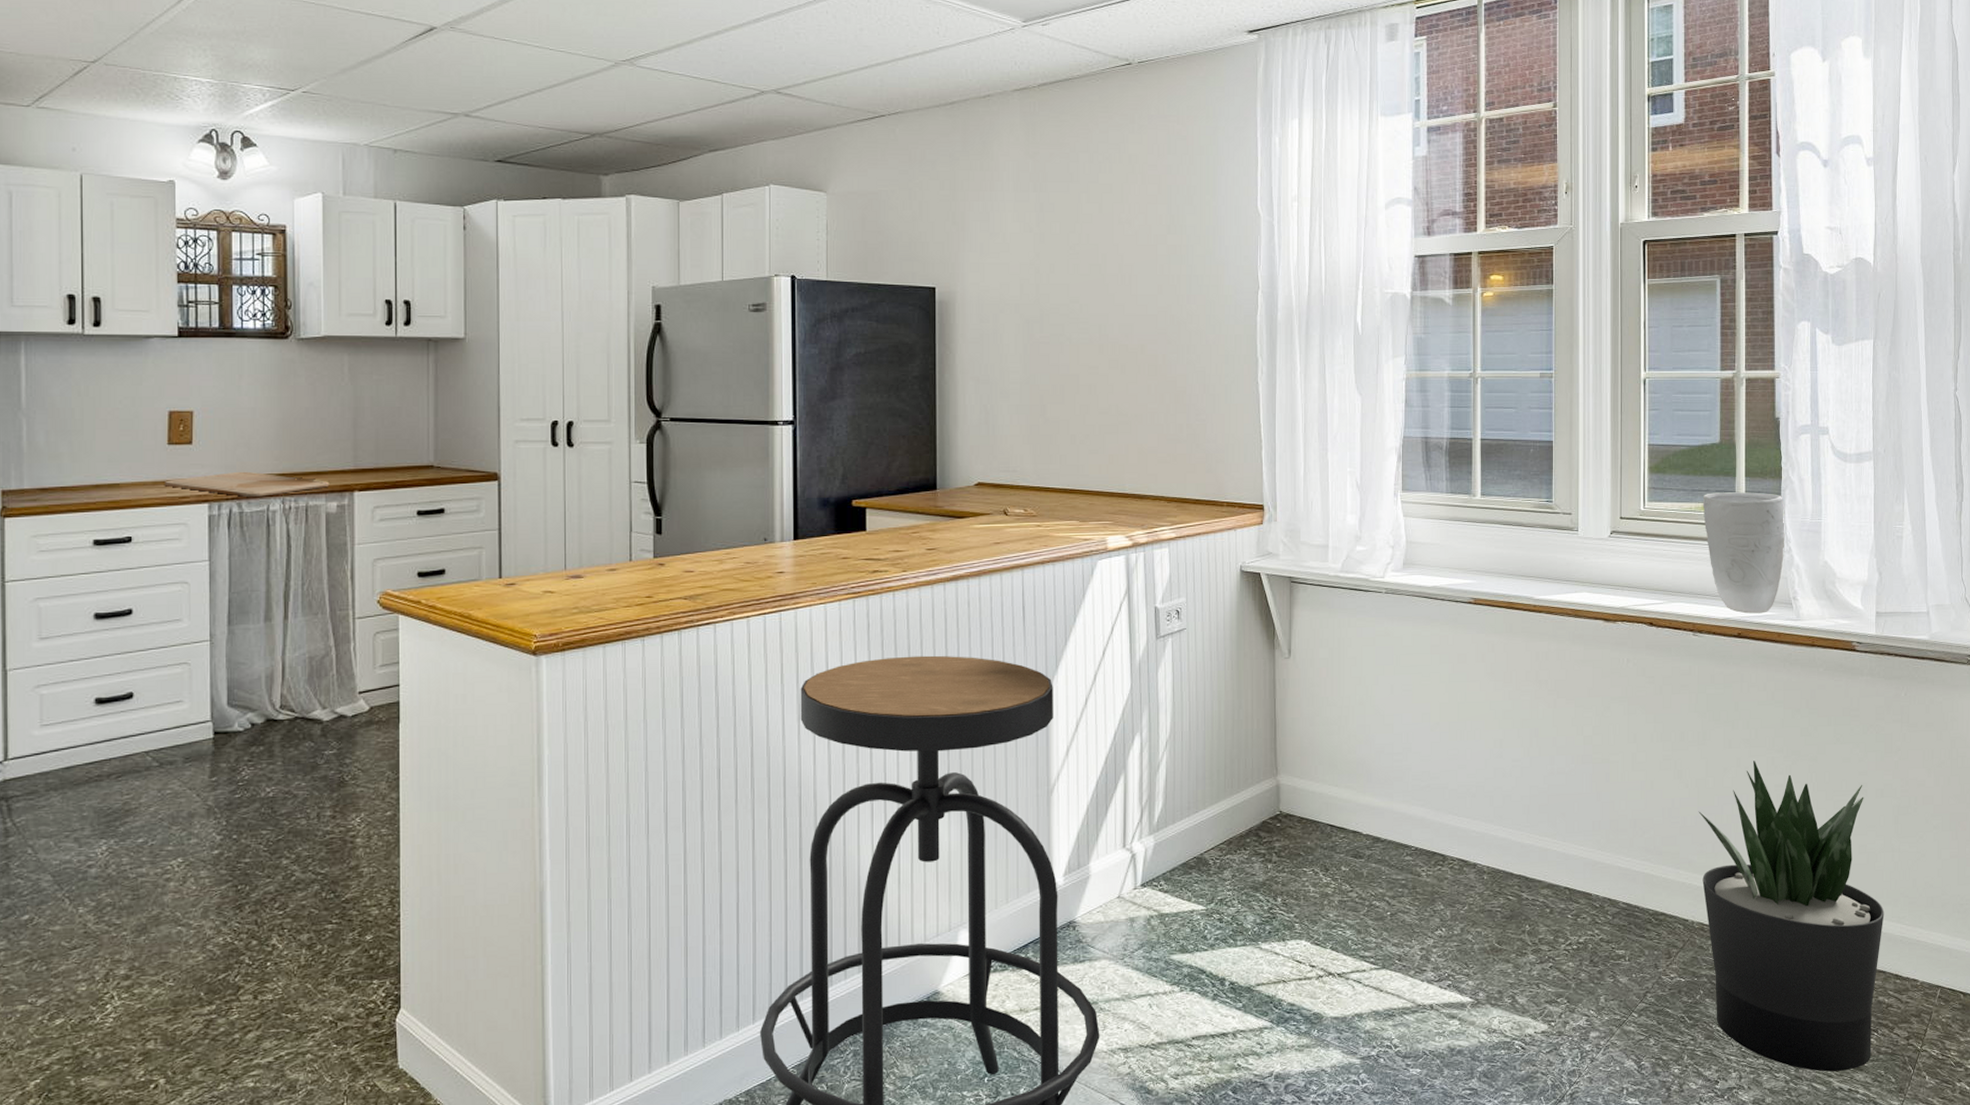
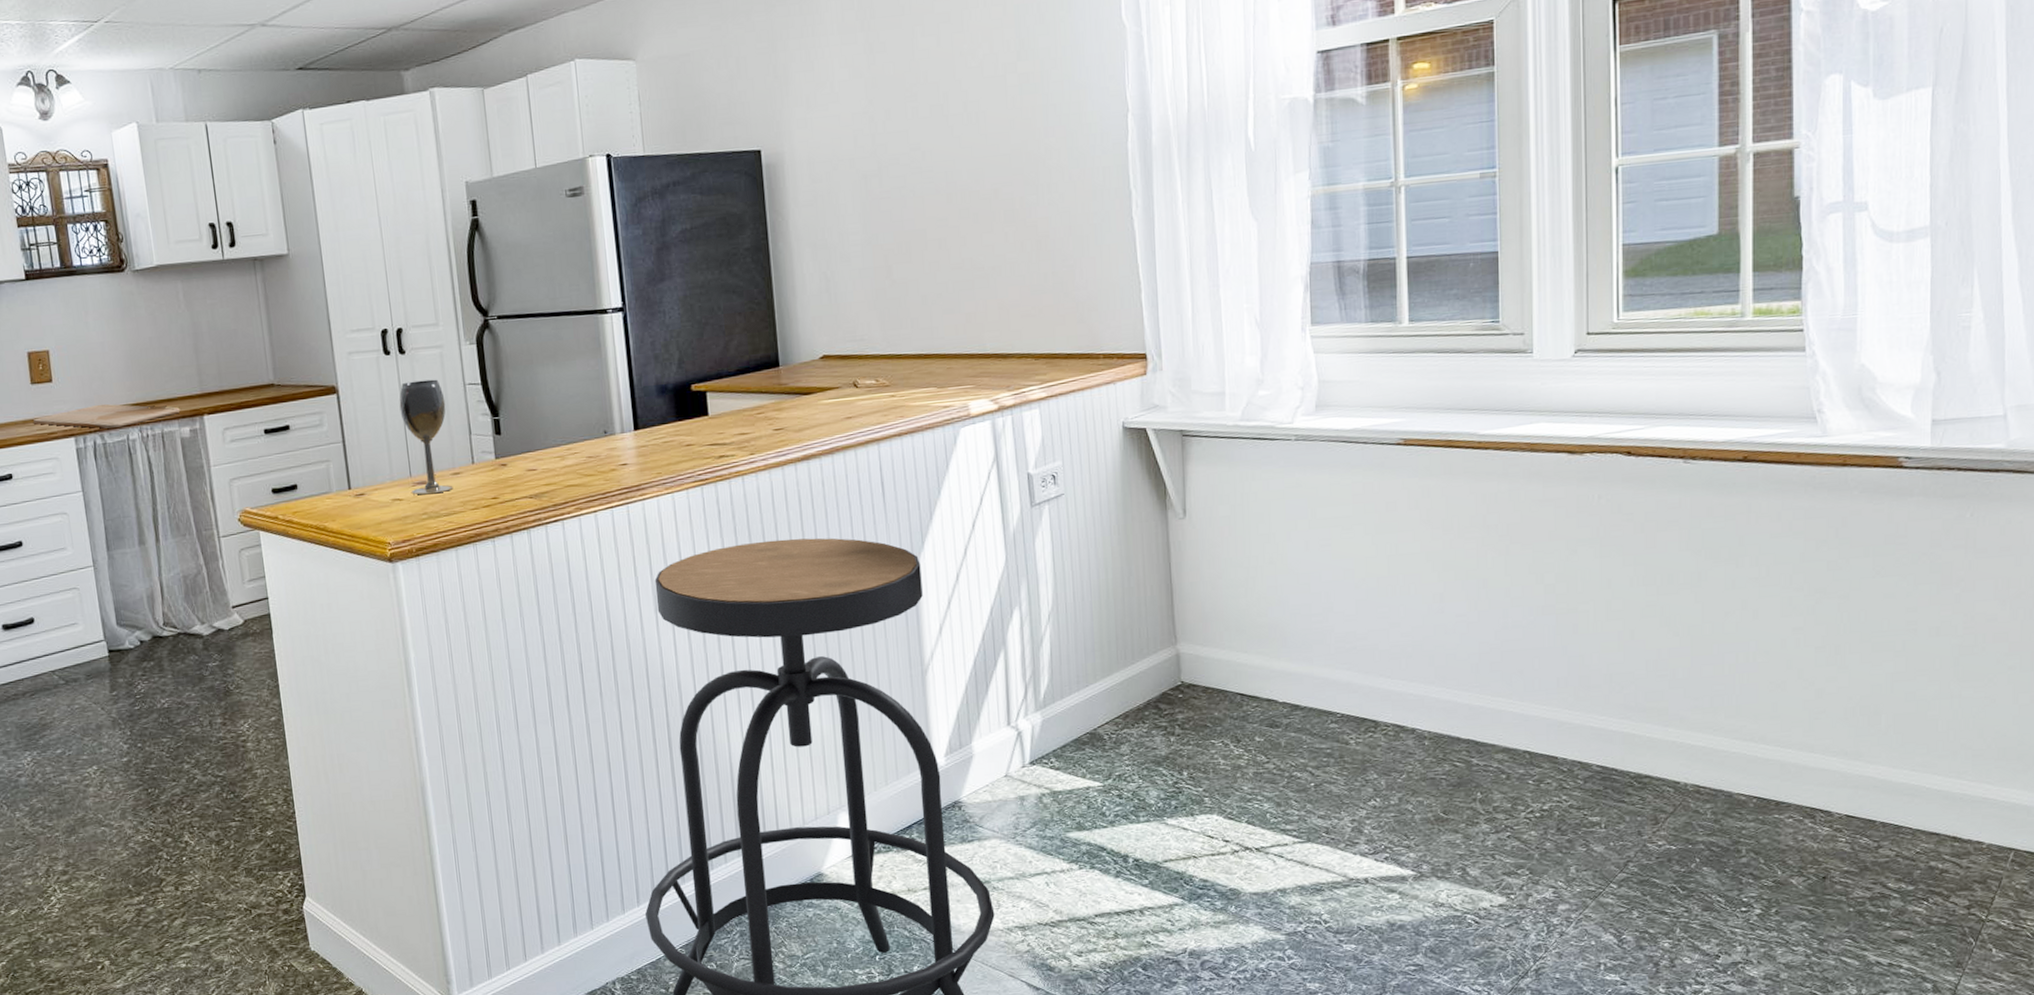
wine glass: none [562,474,609,589] -> present [399,379,454,495]
planter: present [1698,761,1884,1072] -> none [1692,602,1939,945]
vase: present [1702,492,1785,614] -> none [1695,289,1807,434]

